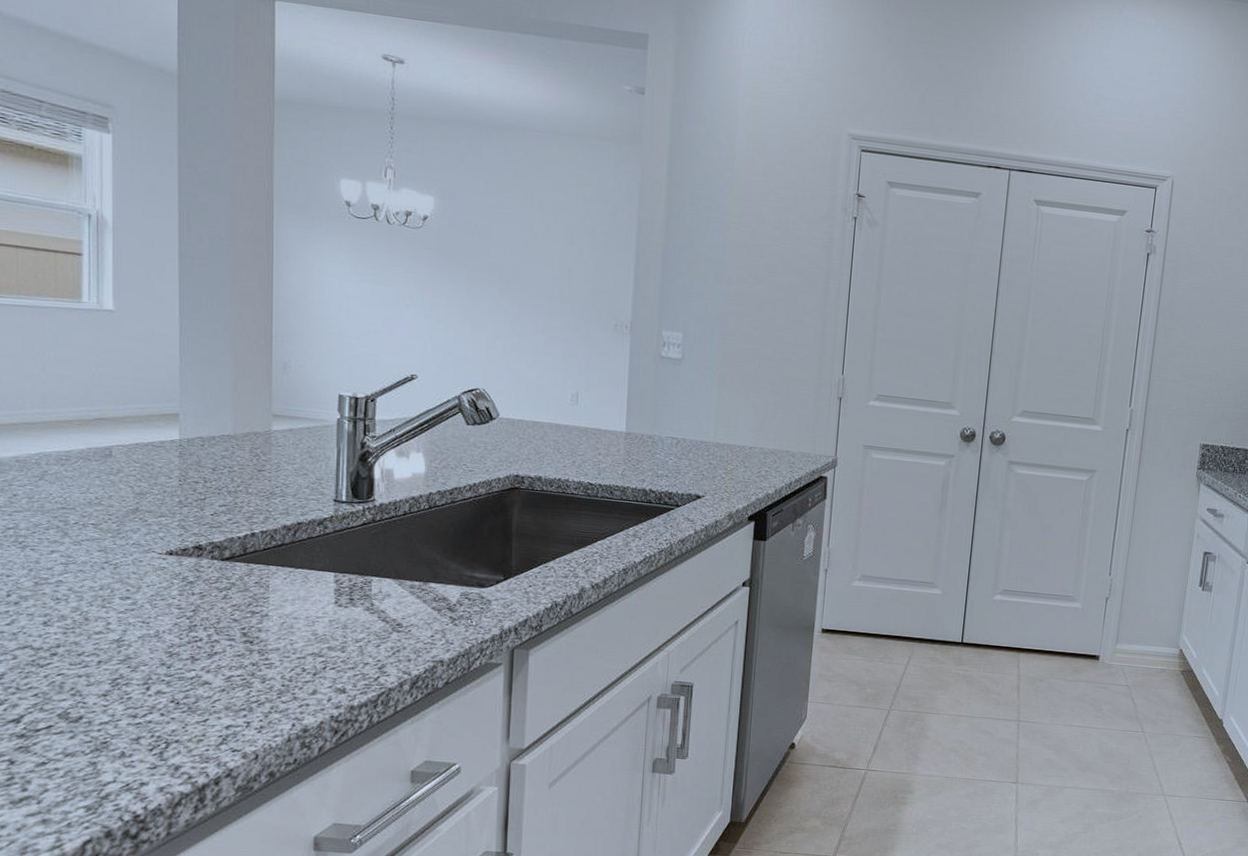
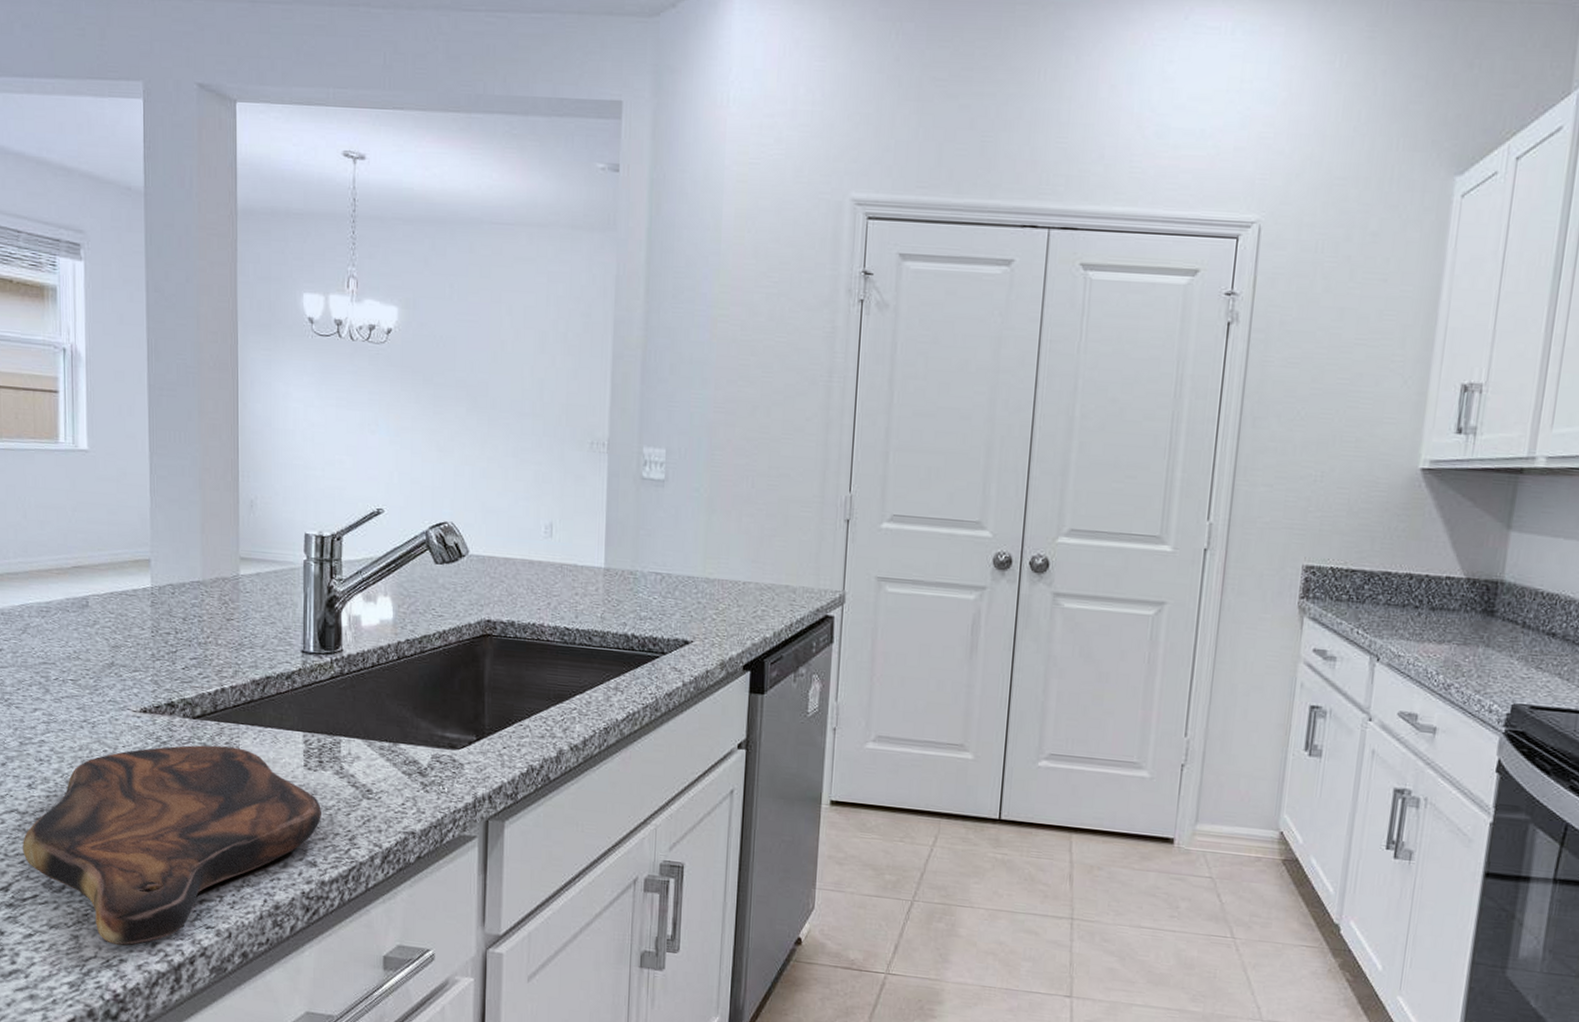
cutting board: none [36,584,353,771] -> present [23,745,323,947]

